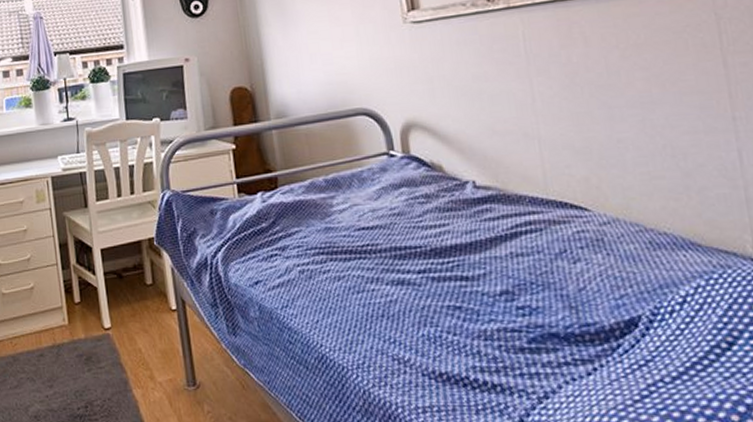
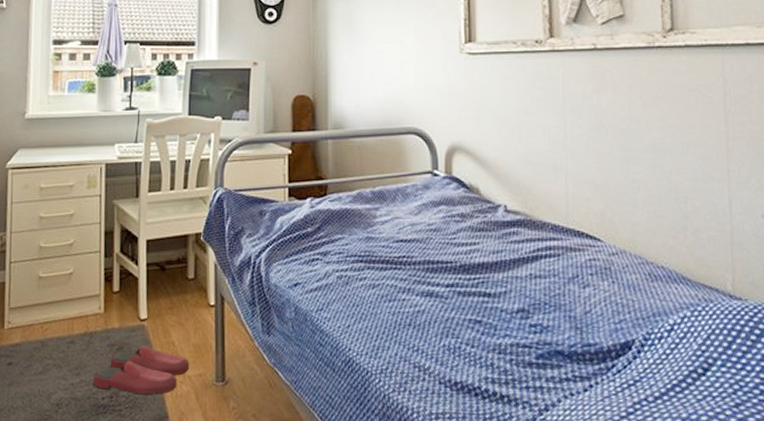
slippers: none [65,353,159,403] -> present [92,344,190,395]

